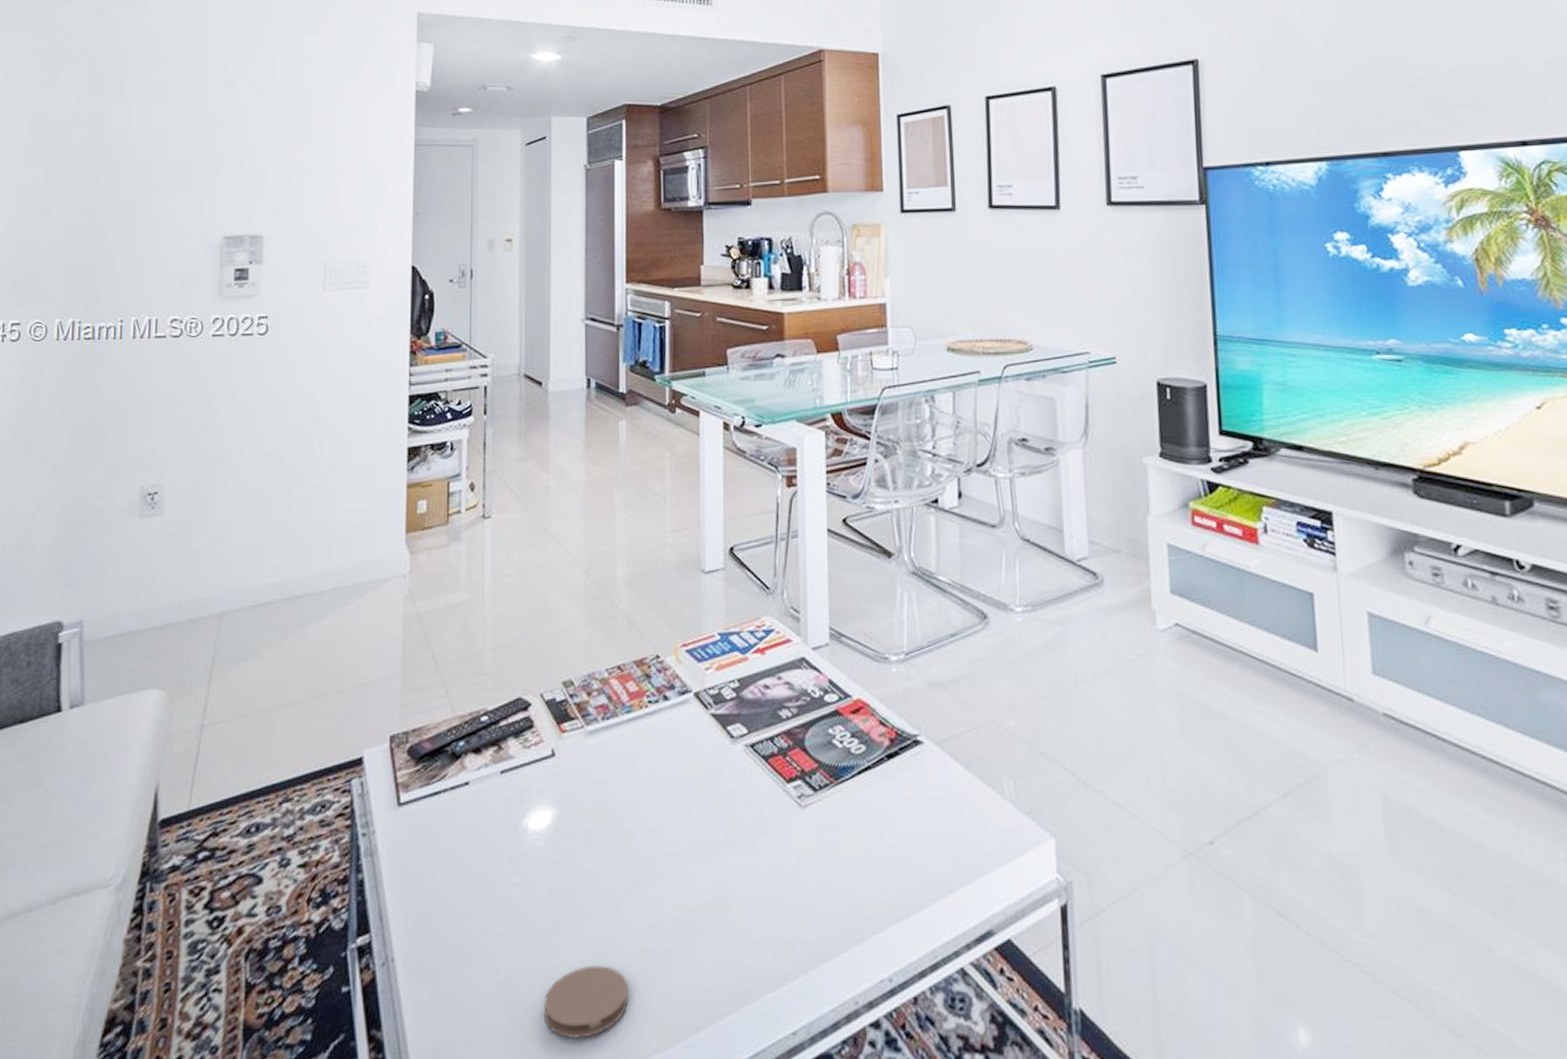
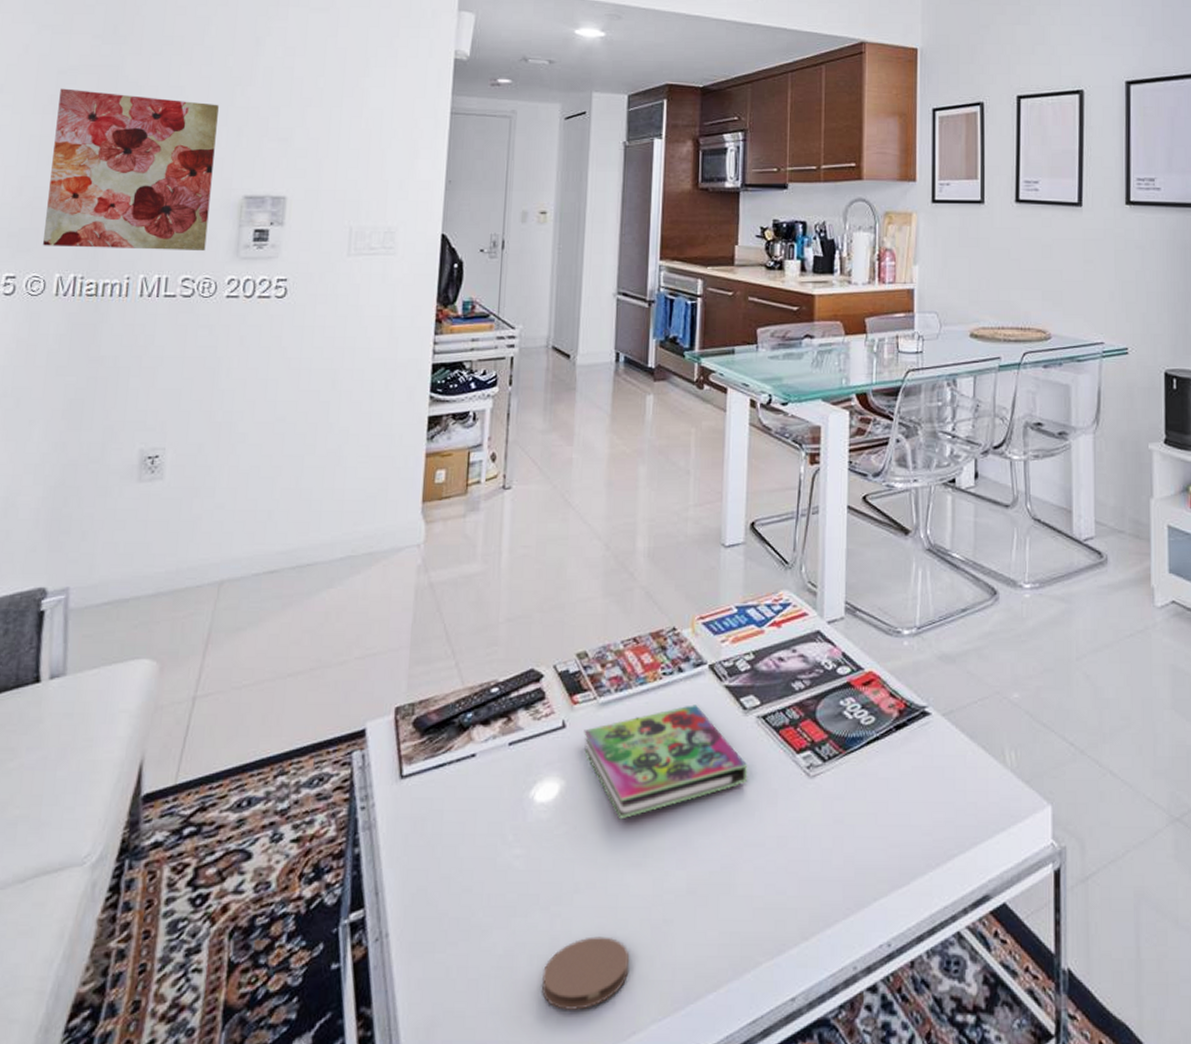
wall art: none [43,140,196,293] -> present [43,88,219,250]
book: none [573,733,738,849] -> present [584,705,748,820]

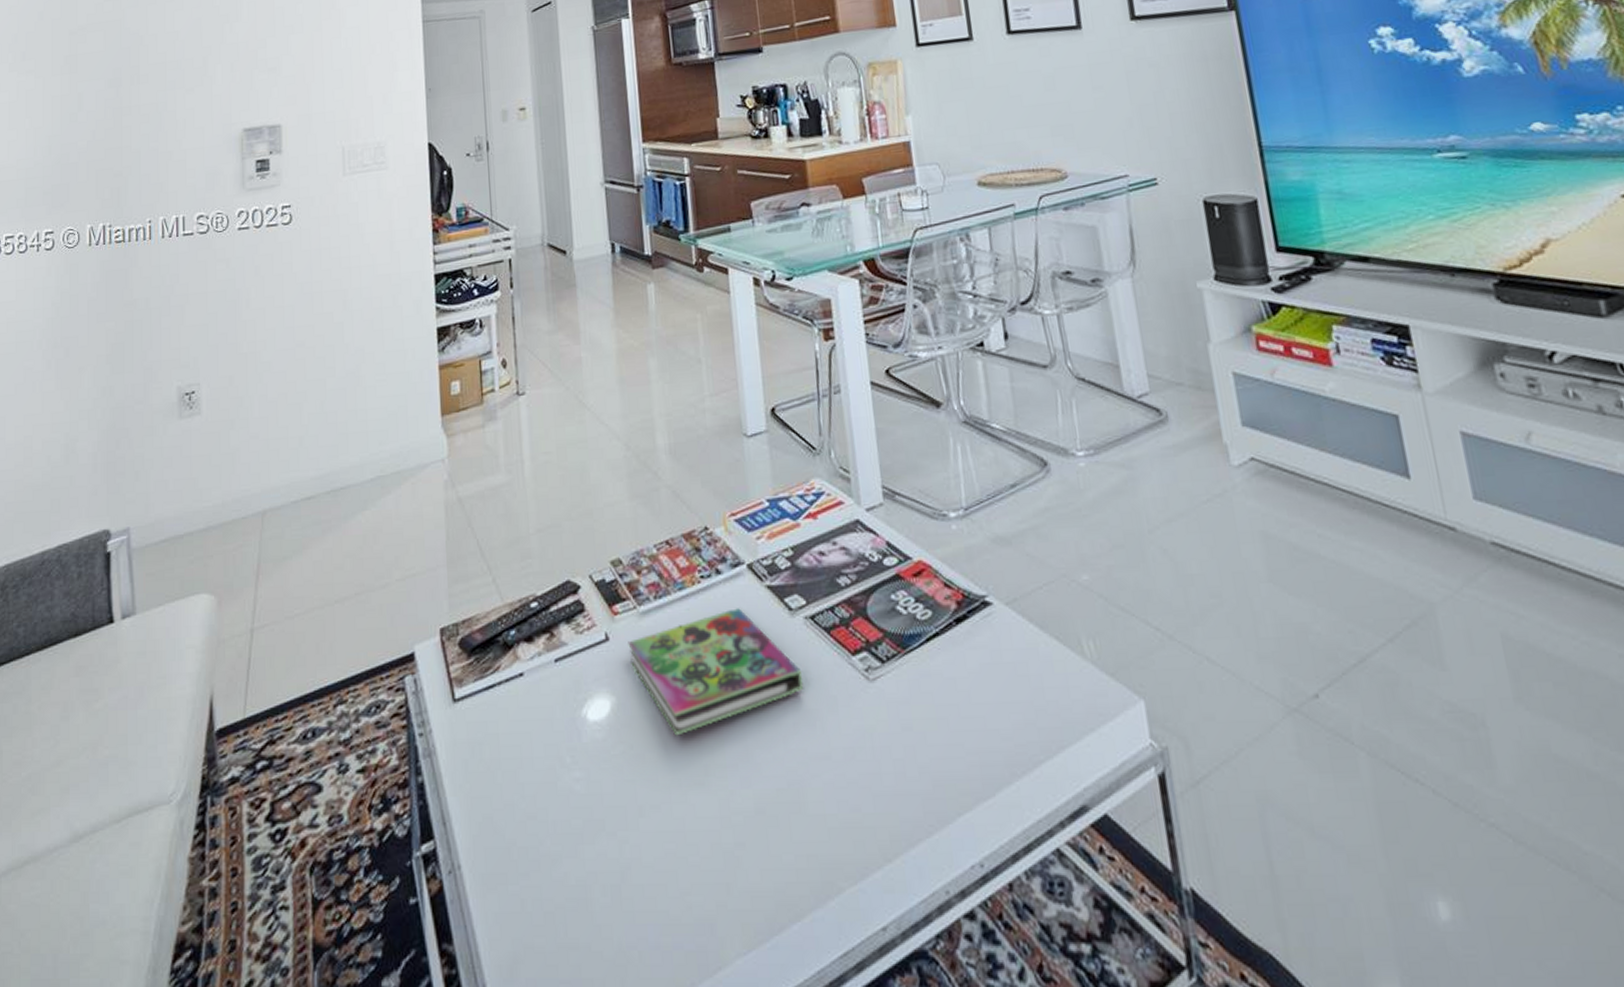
wall art: present [43,88,219,250] -> none [73,43,215,200]
coaster: present [542,936,630,1010] -> none [618,863,706,944]

